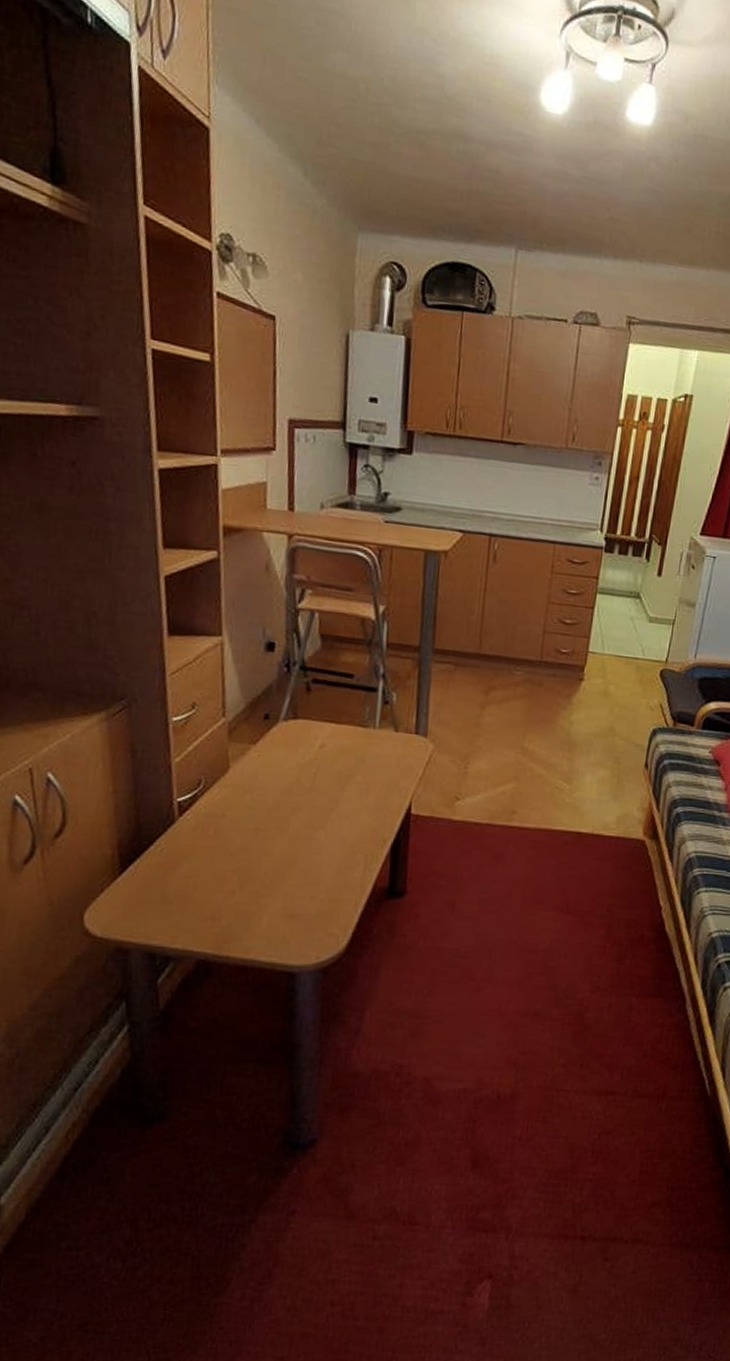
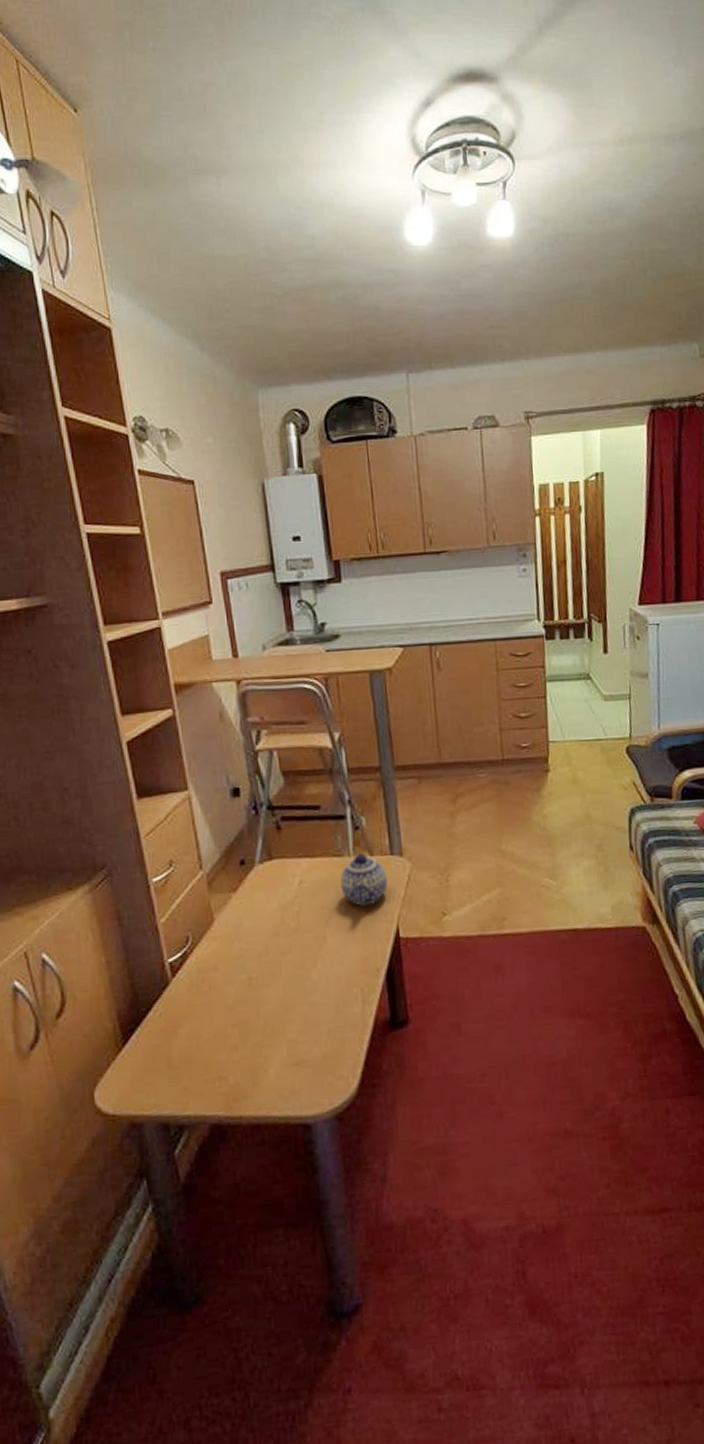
teapot: none [361,727,409,779] -> present [340,853,388,906]

